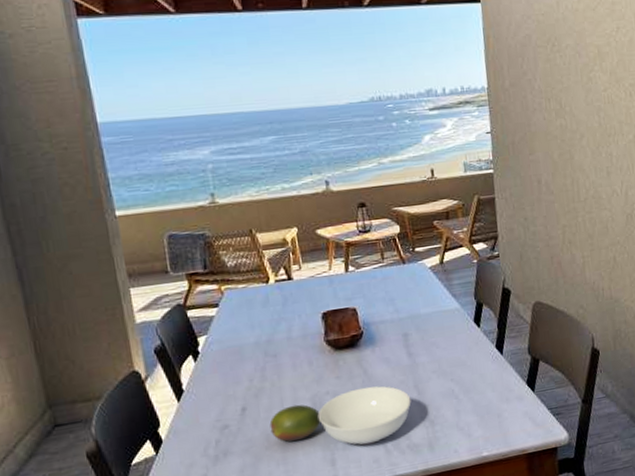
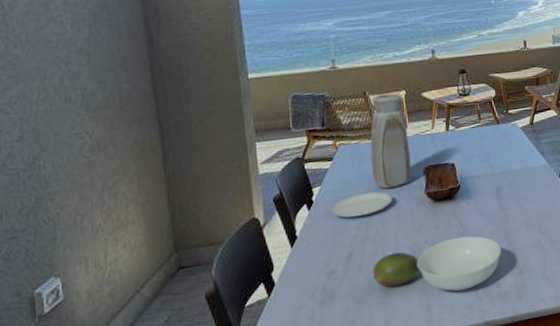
plate: none [219,340,288,369] -> present [330,192,392,218]
vase: none [259,231,308,337] -> present [370,93,412,189]

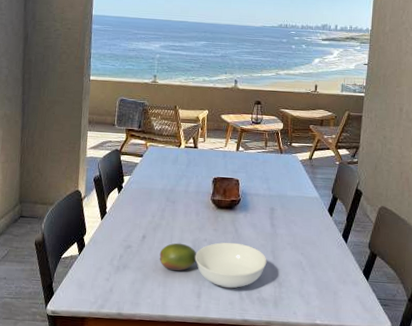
plate: present [330,192,392,218] -> none [135,189,184,208]
vase: present [370,93,412,189] -> none [171,110,206,189]

